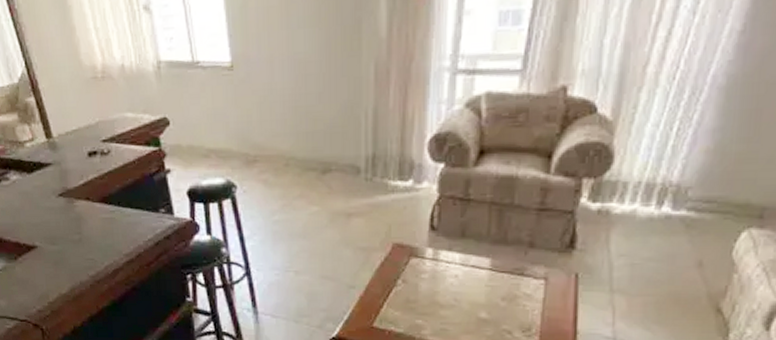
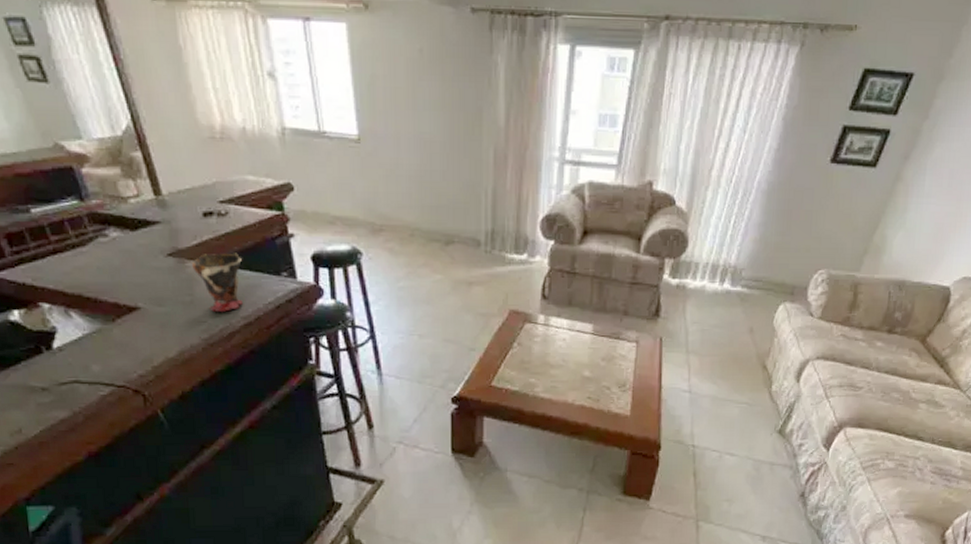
cup: none [80,191,125,249] -> present [192,253,243,312]

